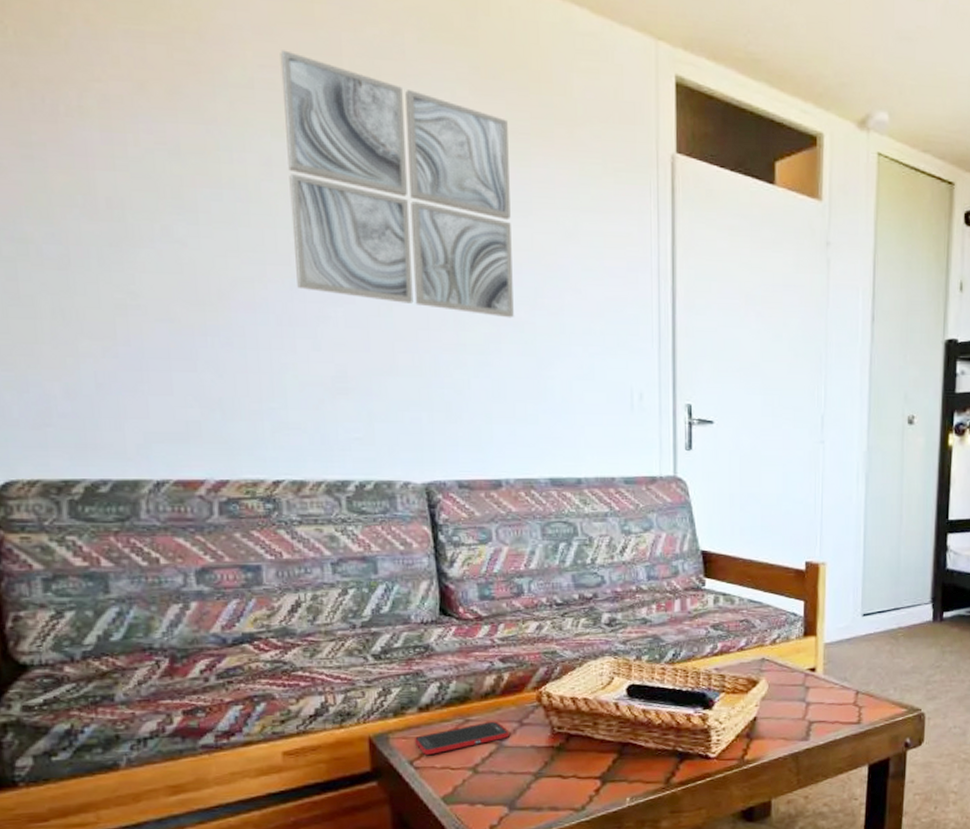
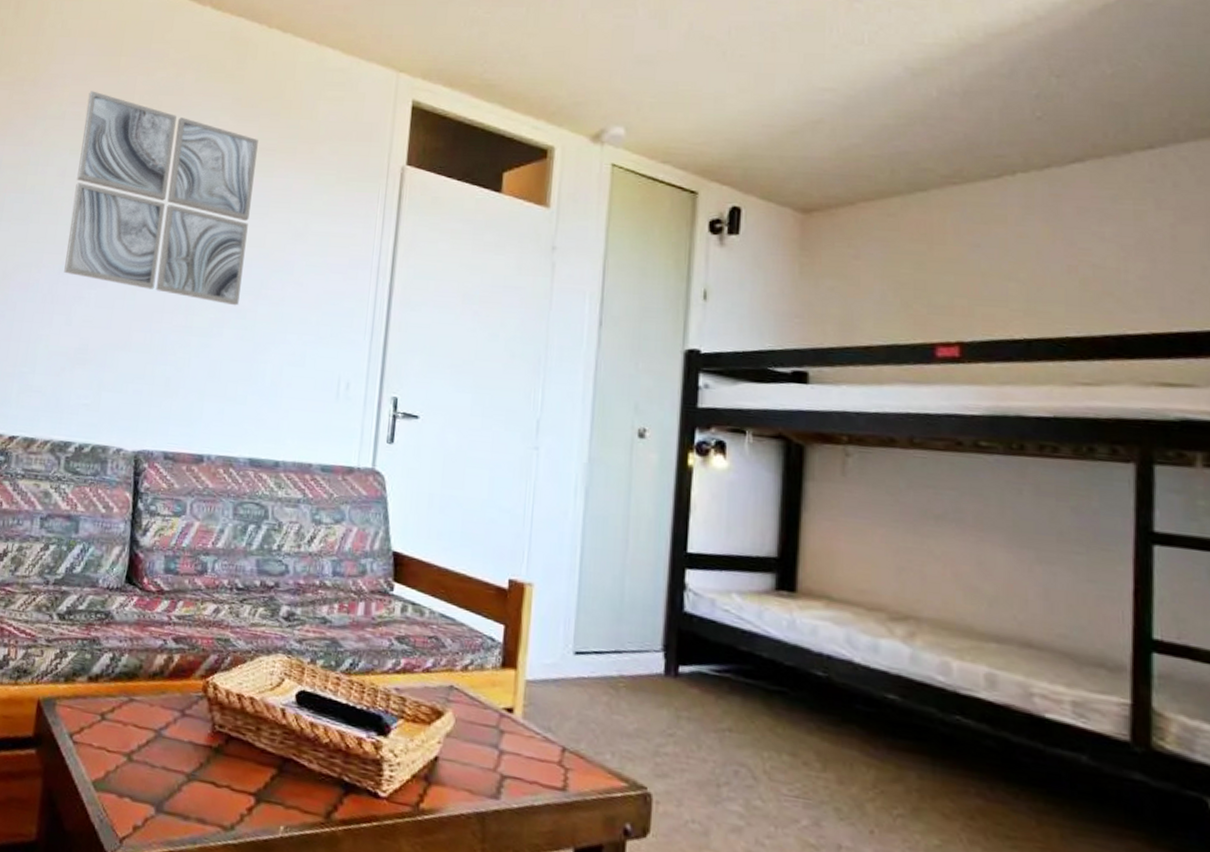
cell phone: present [414,721,509,755] -> none [77,704,170,731]

